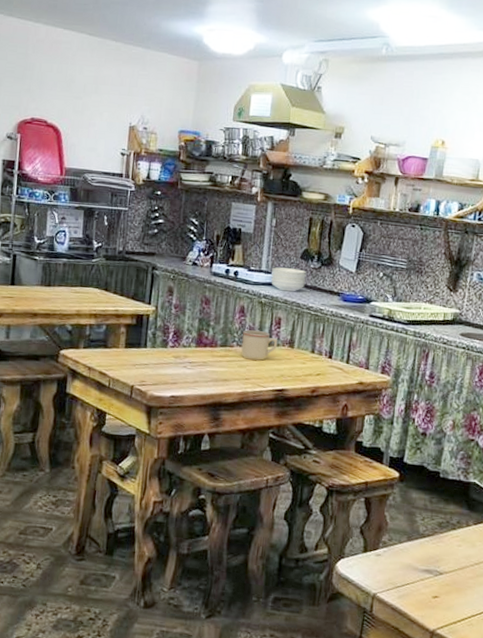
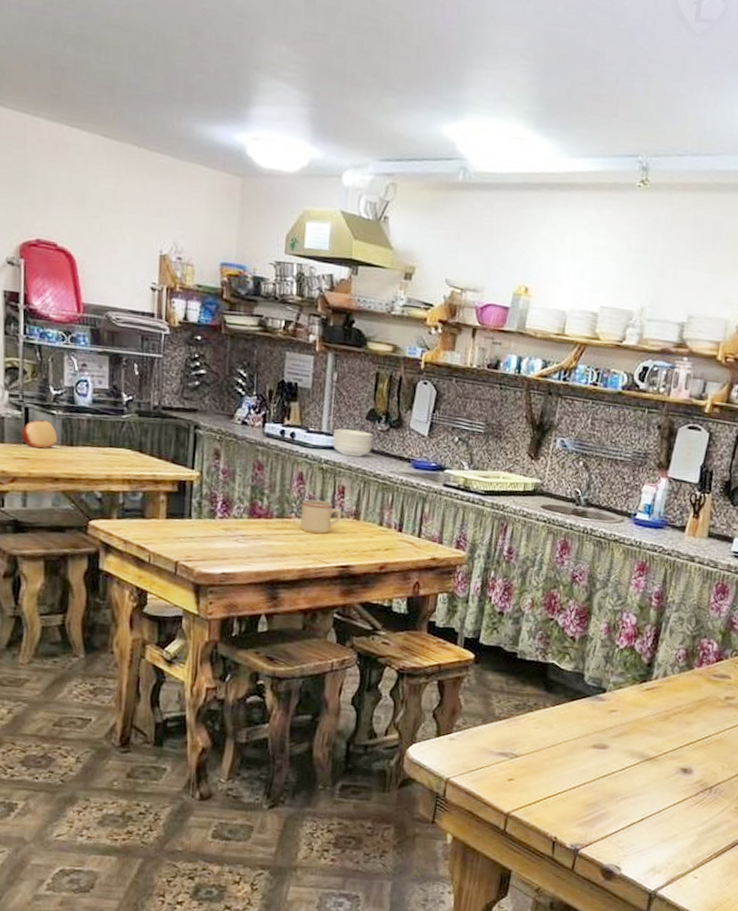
bread loaf: none [8,264,38,290] -> present [20,419,58,450]

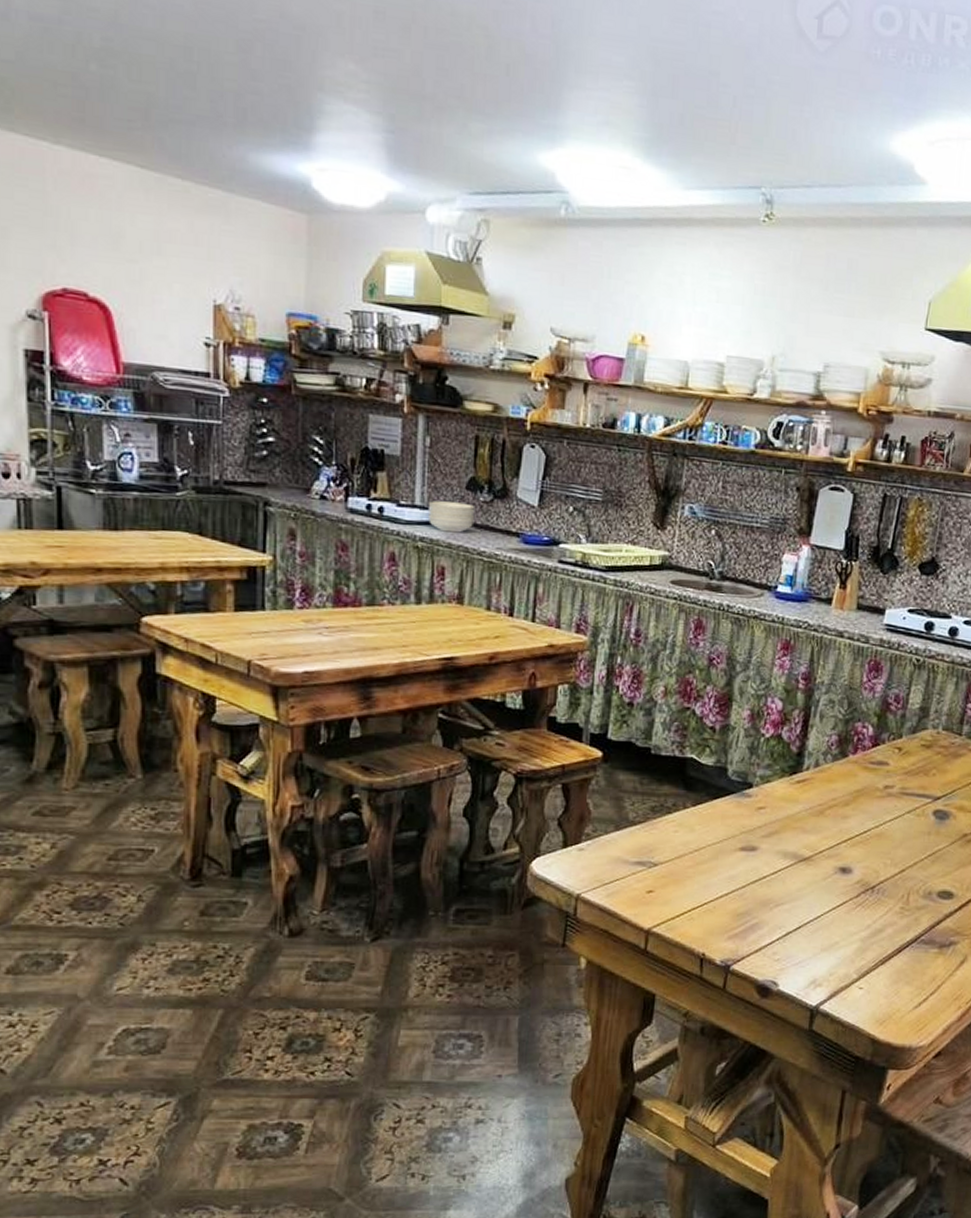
bread loaf: present [20,419,58,450] -> none [53,499,99,536]
mug: present [300,499,342,534] -> none [394,582,443,622]

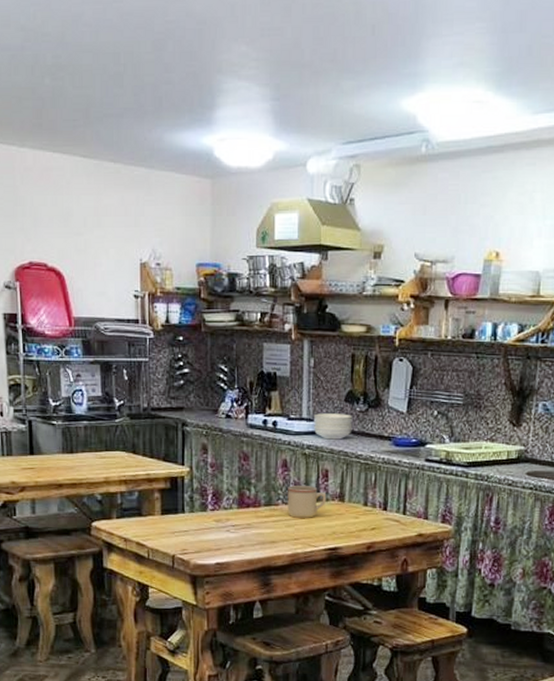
mug: none [394,582,443,622] -> present [287,484,327,518]

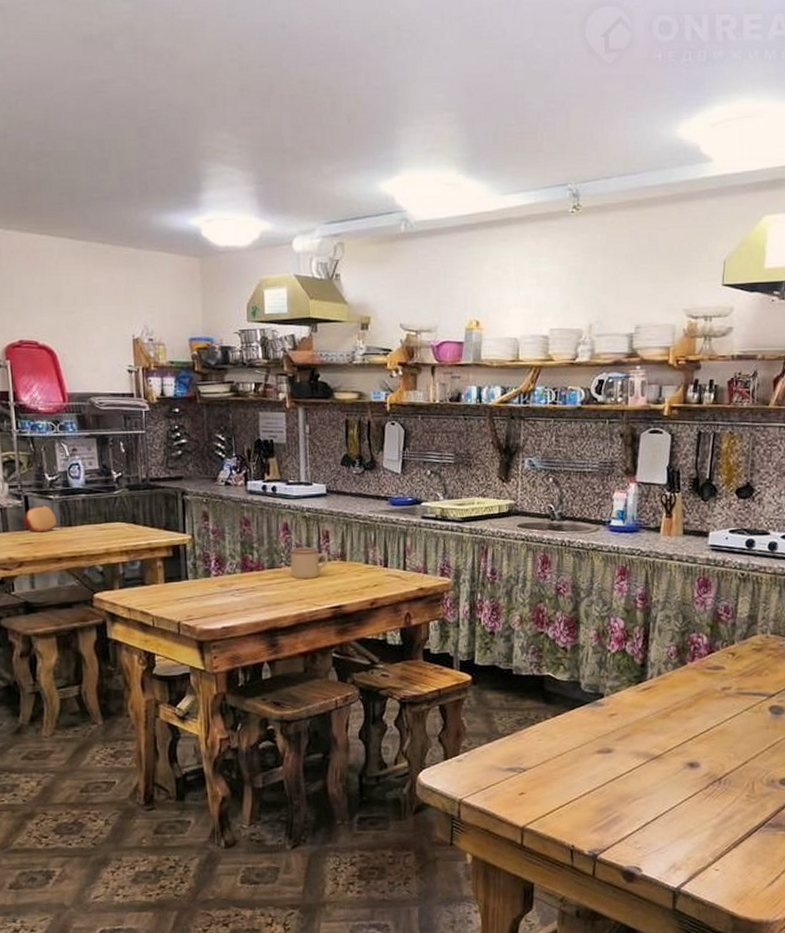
bread loaf: none [26,430,59,459] -> present [23,505,57,534]
bowl: present [314,413,353,440] -> none [312,476,350,502]

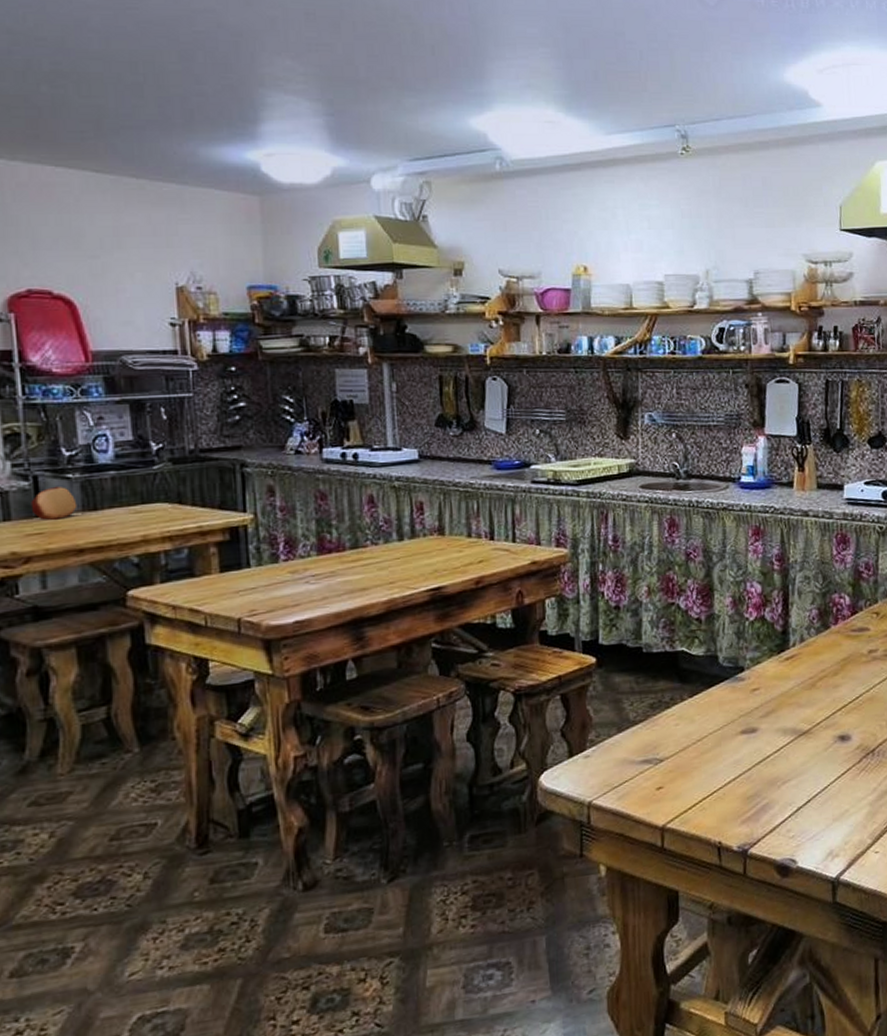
mug: present [290,546,329,579] -> none [376,521,424,559]

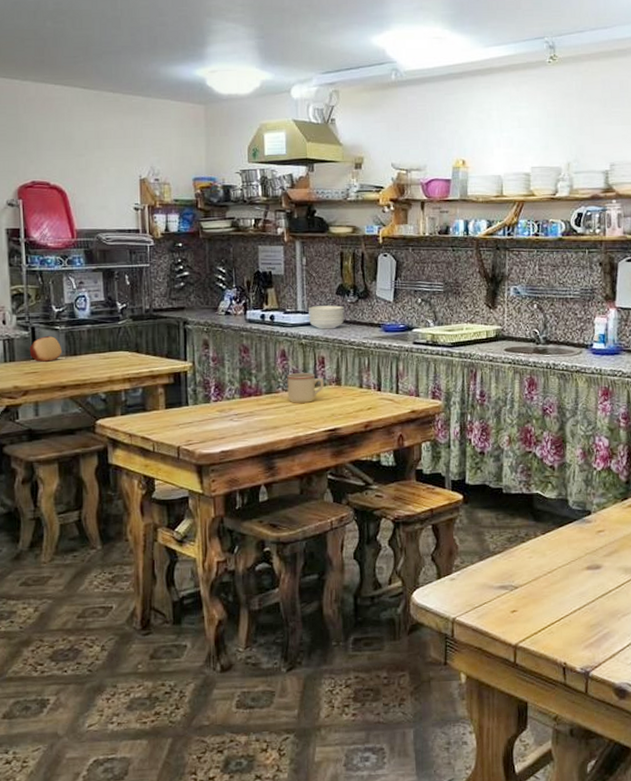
mug: none [376,521,424,559] -> present [287,372,324,403]
bowl: none [401,439,447,469] -> present [309,305,345,330]

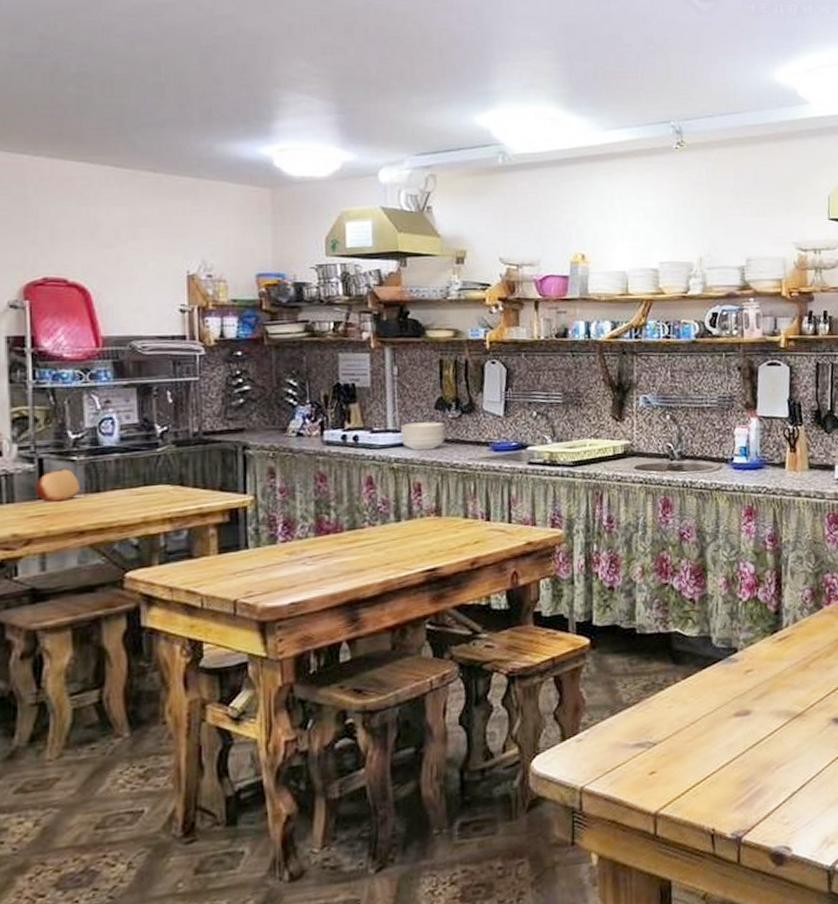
mug: present [287,372,324,403] -> none [374,502,421,540]

